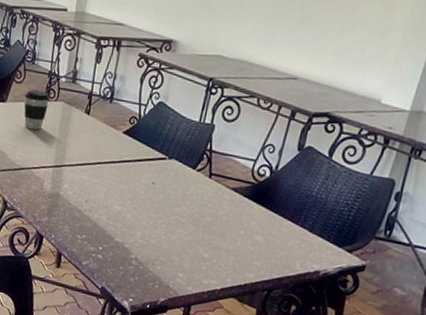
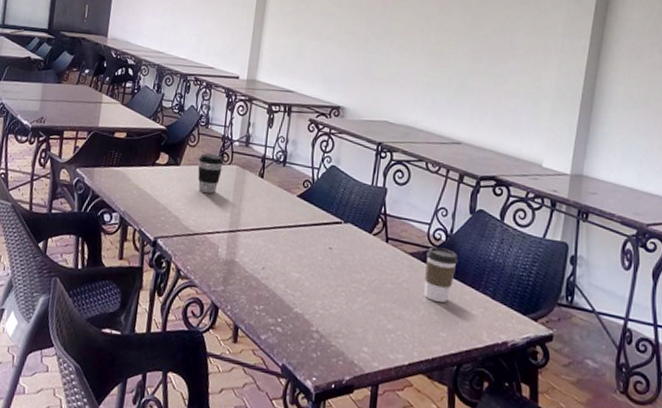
coffee cup: none [242,182,281,235] -> present [424,247,459,302]

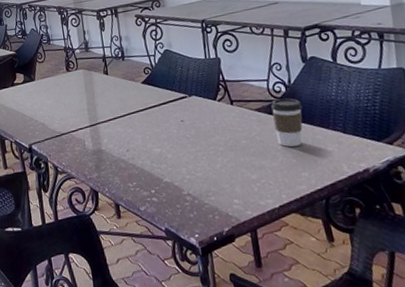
coffee cup: present [197,153,224,193] -> none [49,64,72,98]

